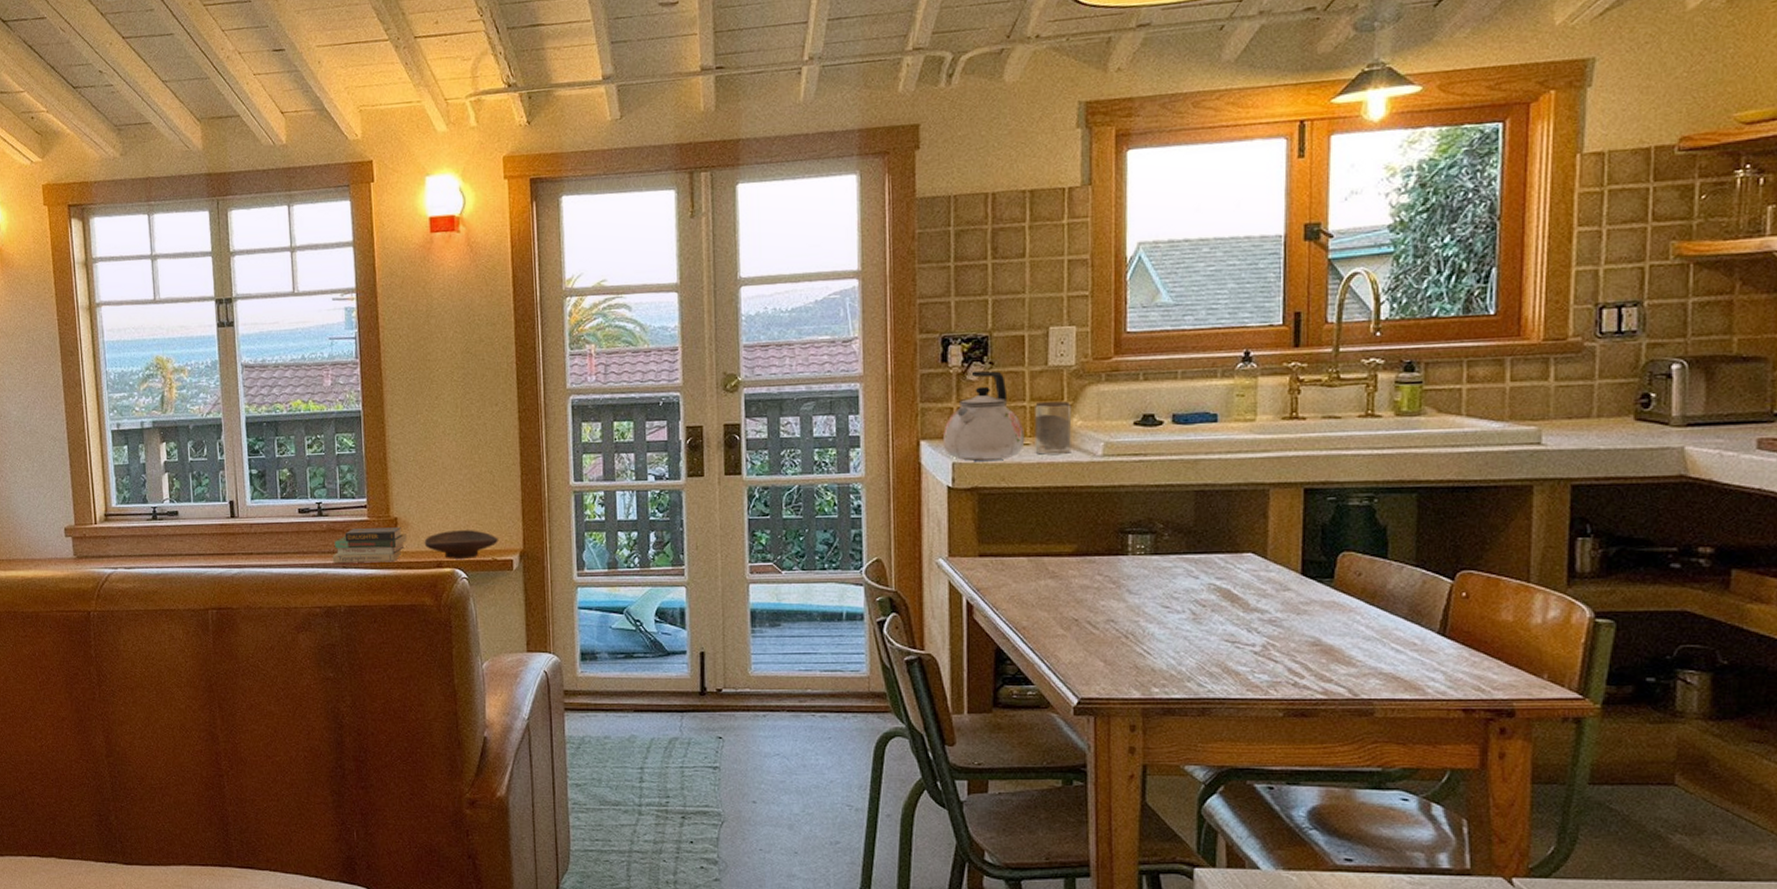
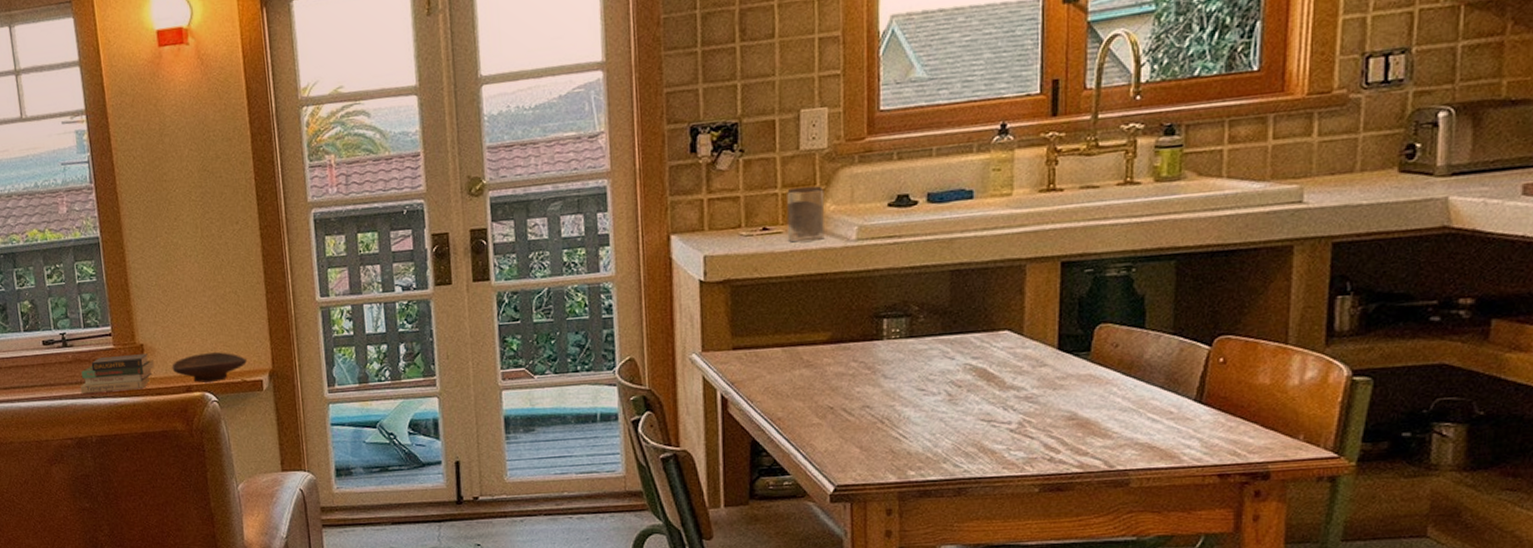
kettle: present [942,370,1025,462] -> none [693,158,777,253]

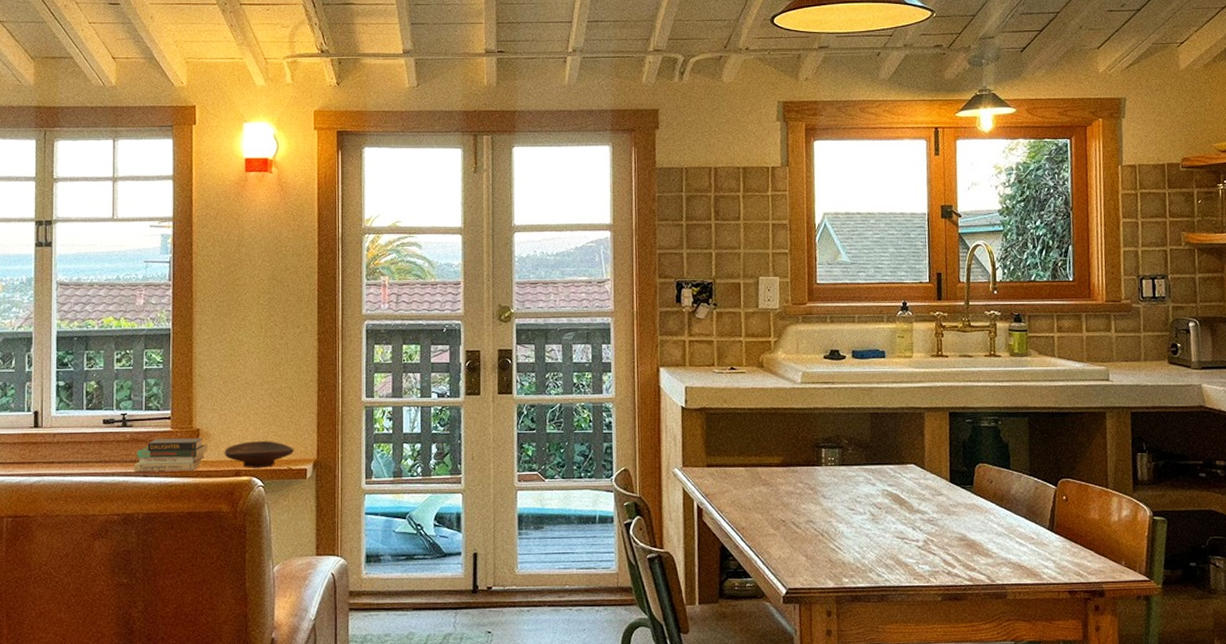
jar: present [786,186,825,243] -> none [748,337,778,381]

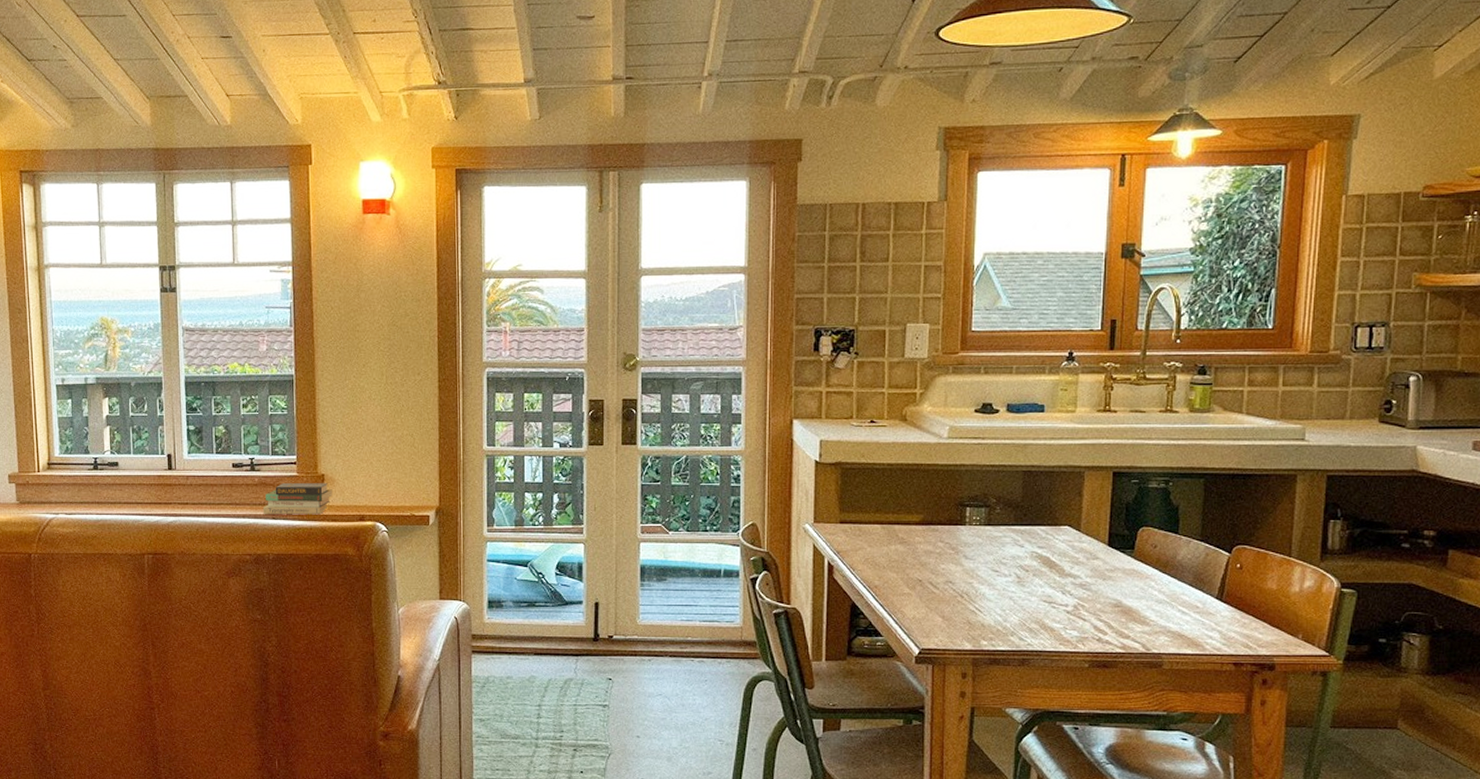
decorative bowl: present [224,441,294,468] -> none [348,487,416,513]

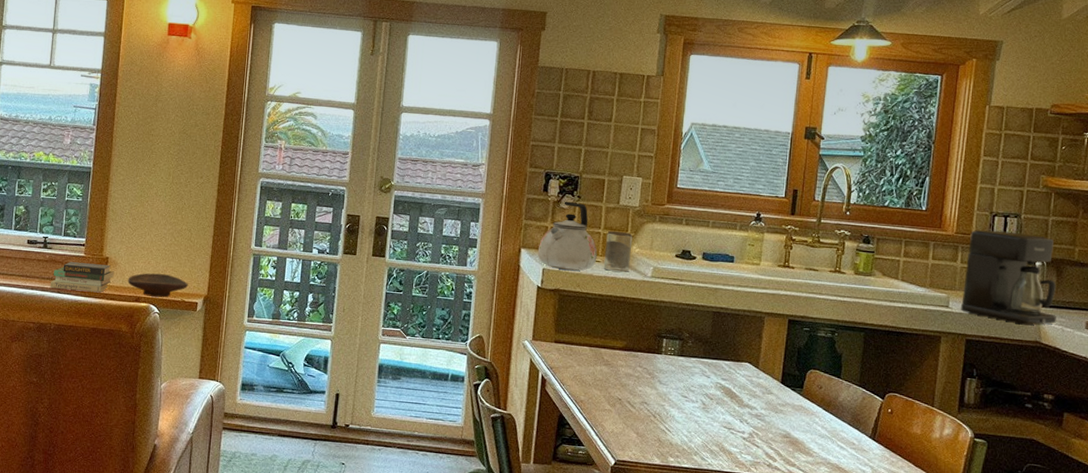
decorative bowl: none [348,487,416,513] -> present [127,273,188,297]
kettle: none [812,359,883,440] -> present [537,201,598,271]
jar: none [891,388,923,435] -> present [603,230,633,272]
coffee maker: none [1318,344,1436,452] -> present [960,230,1056,325]

